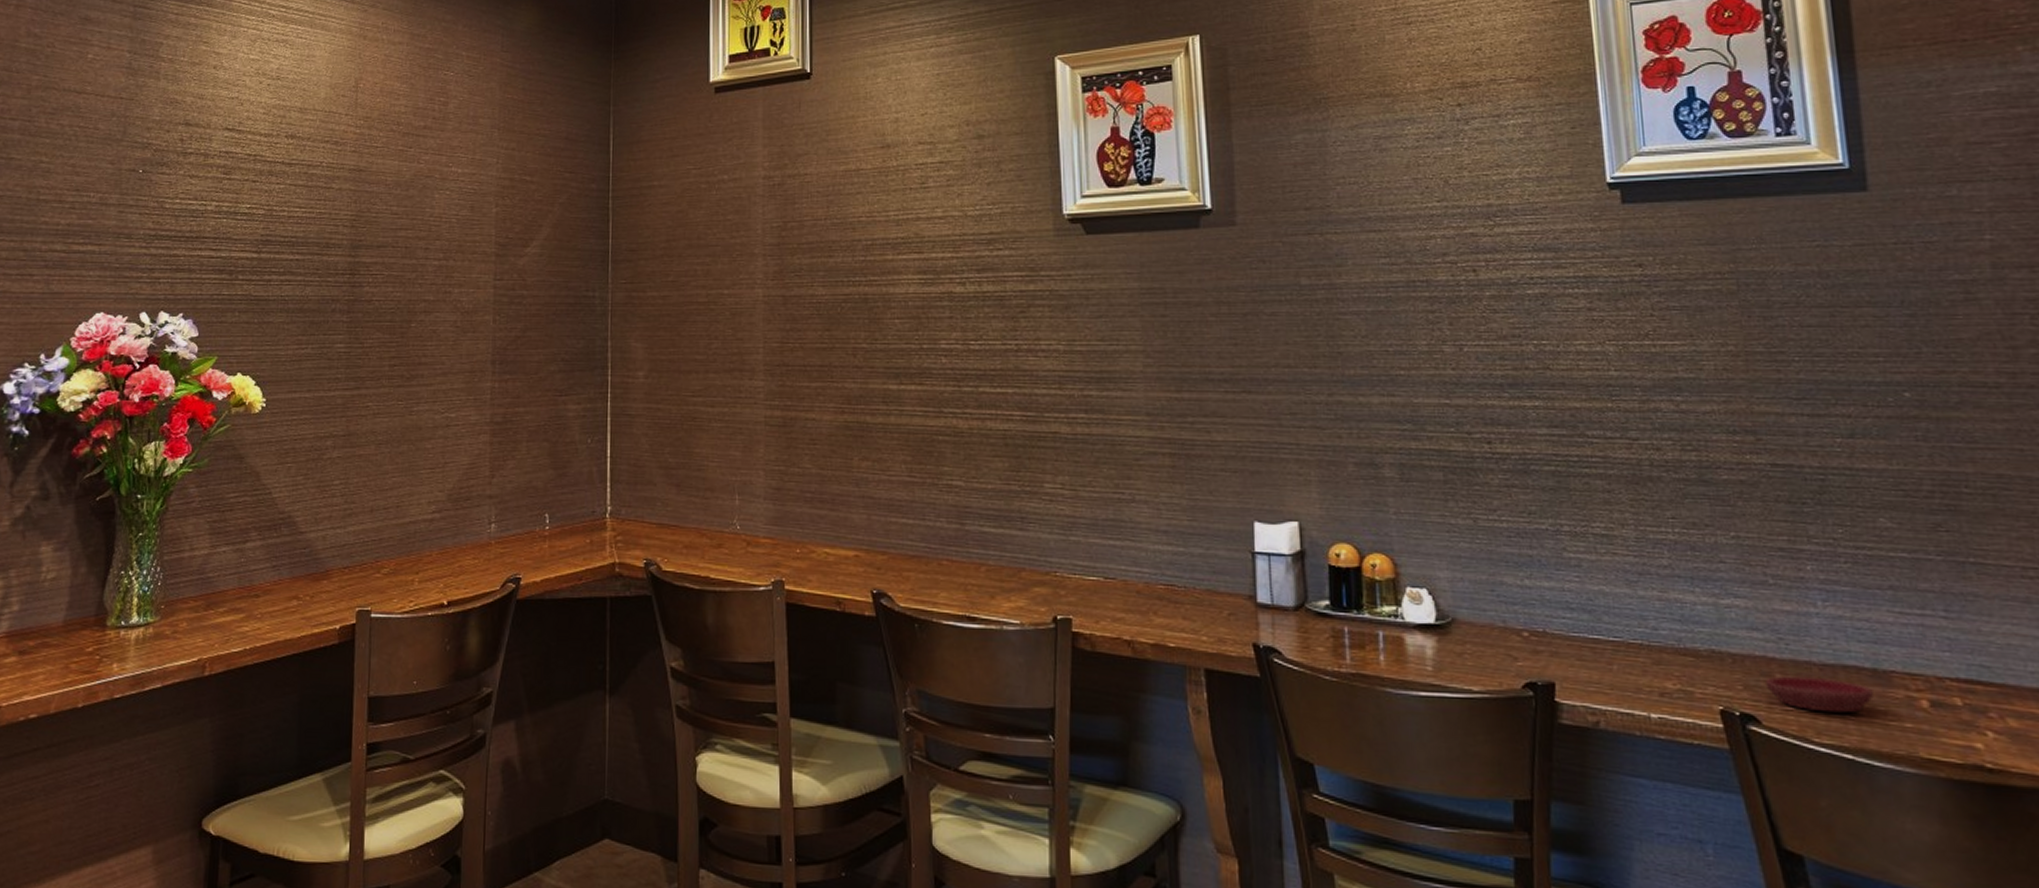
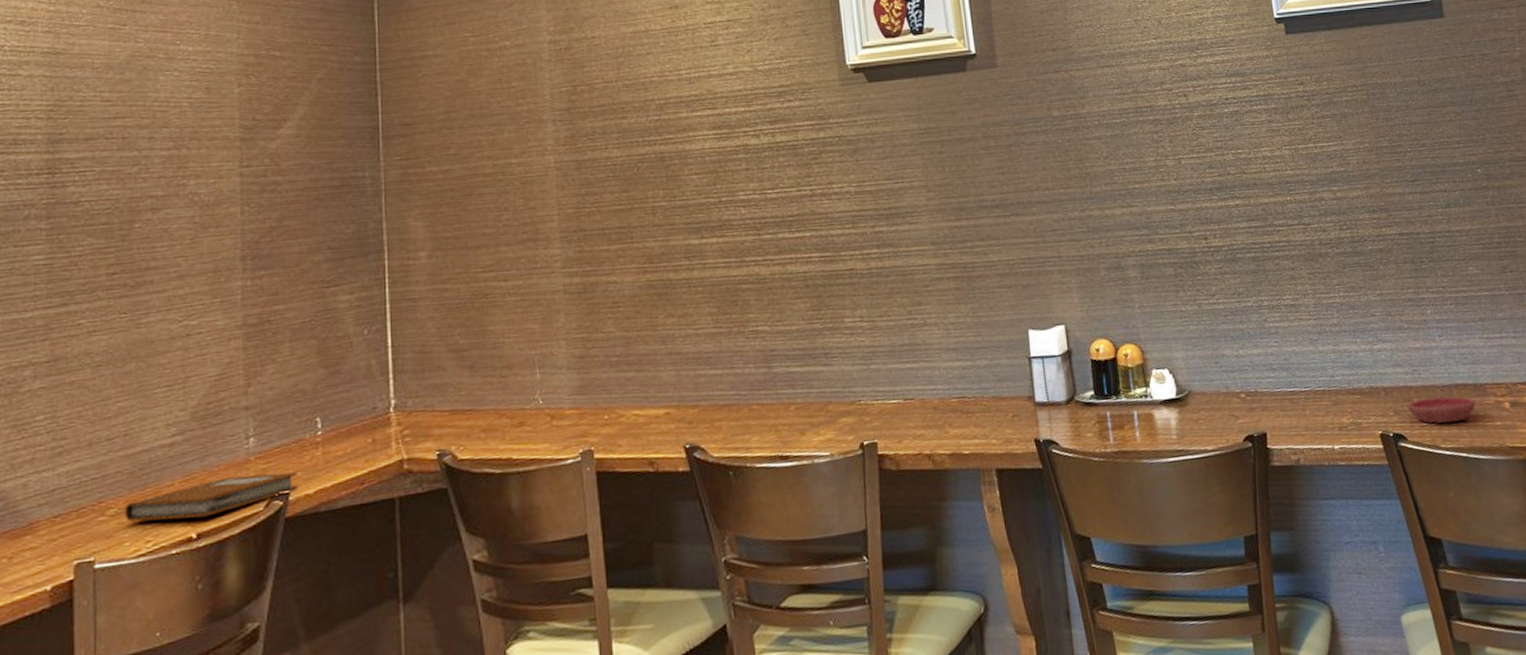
notebook: none [395,556,528,588] -> present [125,472,298,522]

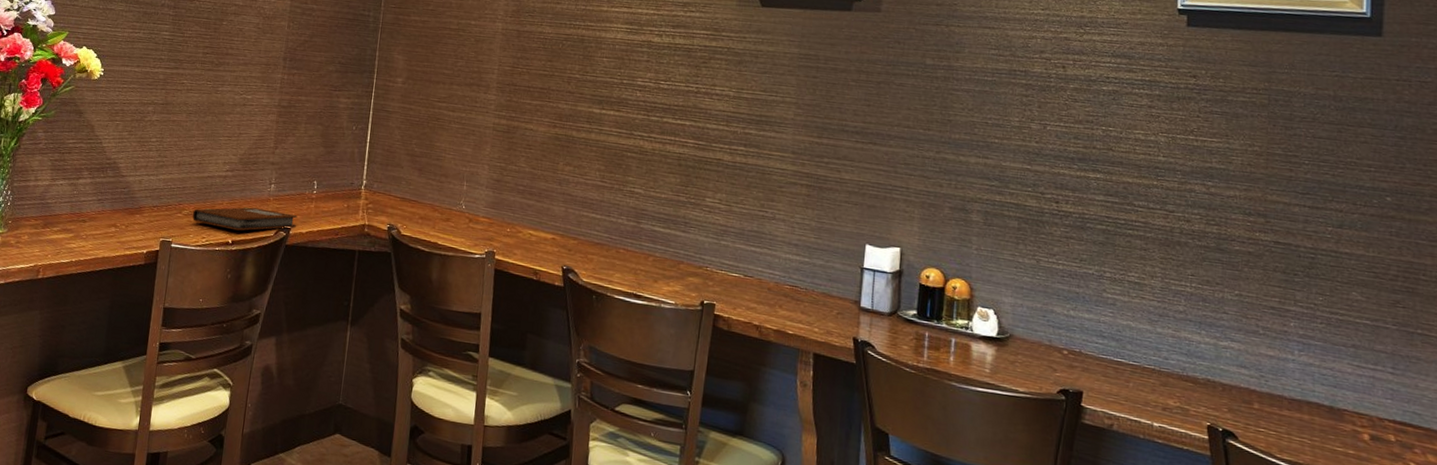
saucer: present [1407,396,1476,424] -> none [1245,404,1328,438]

